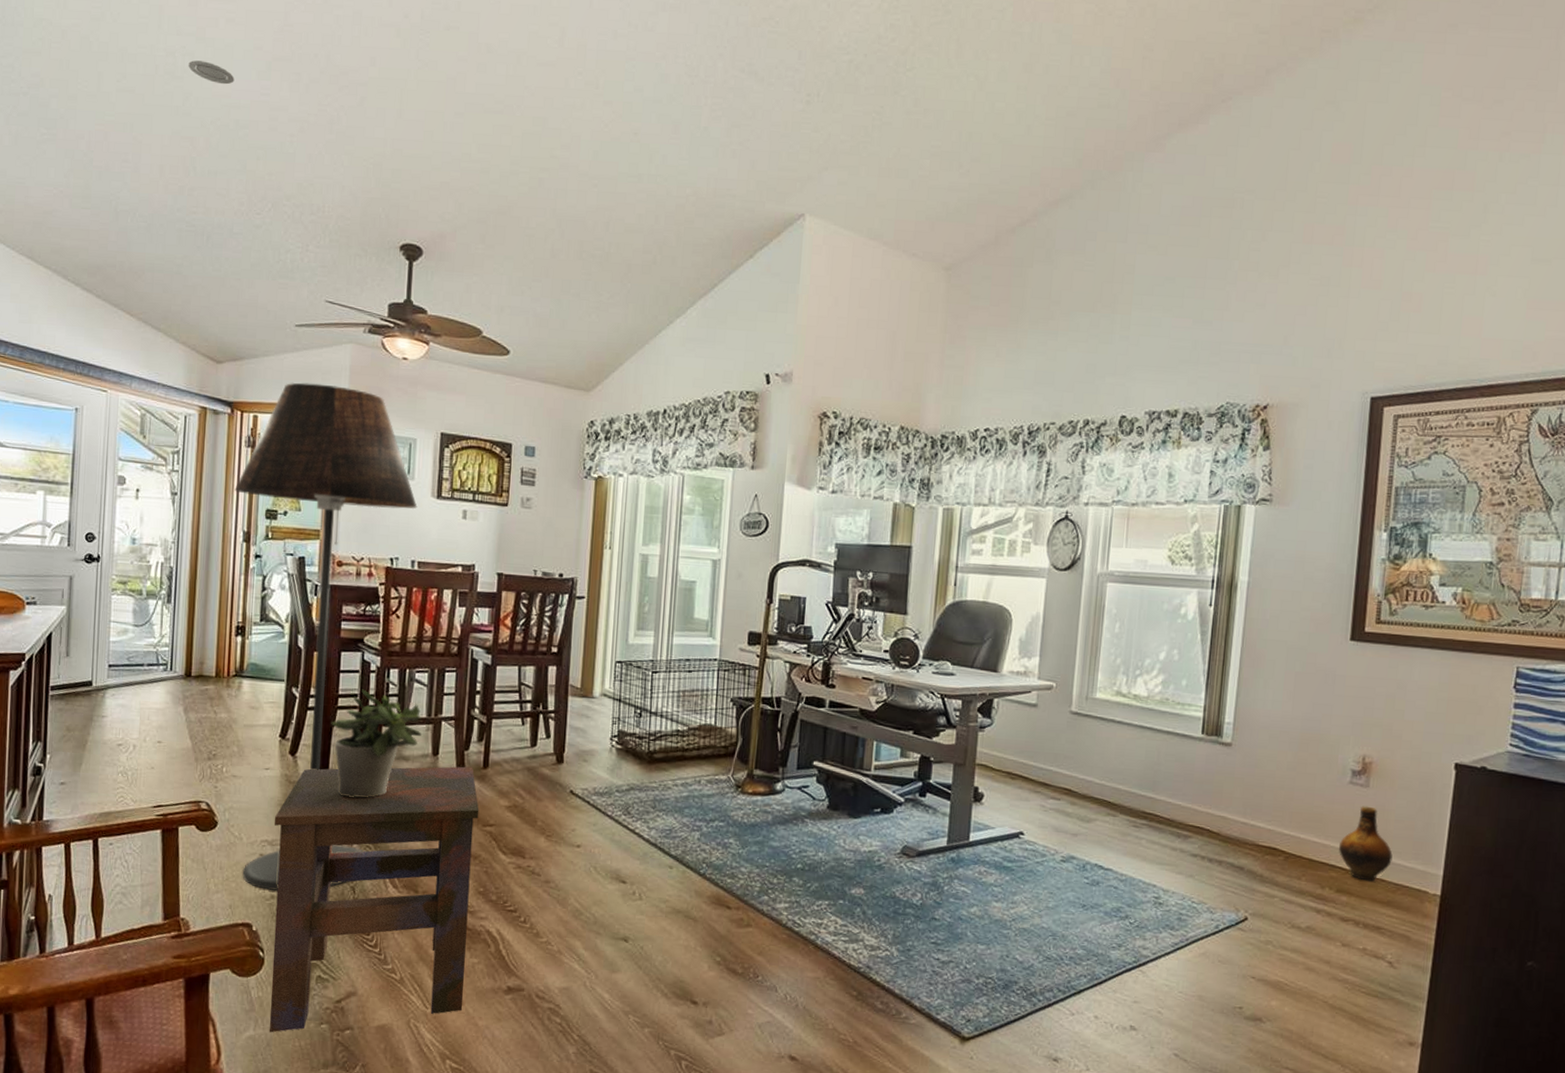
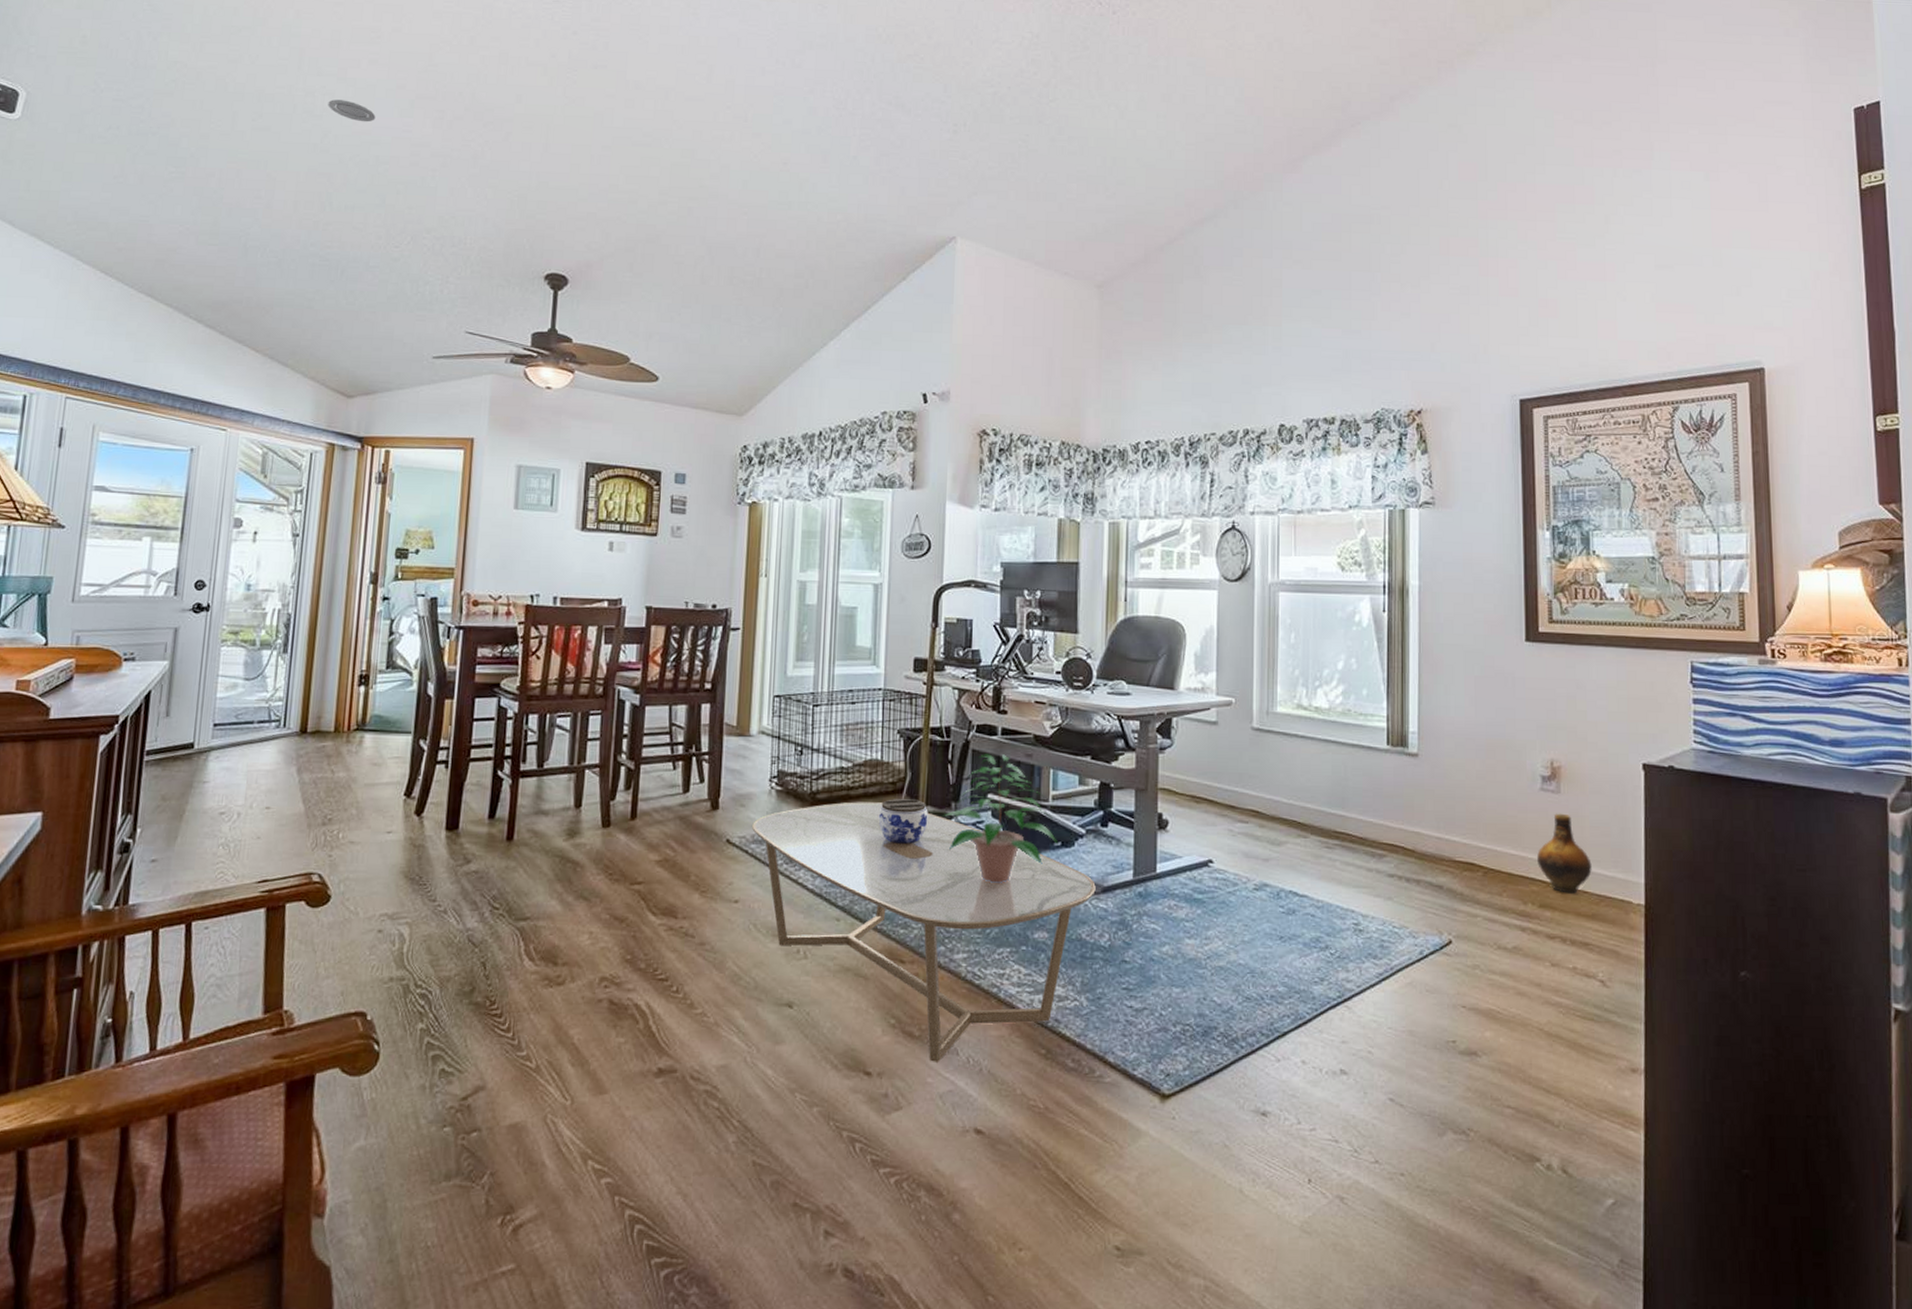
floor lamp: present [234,382,418,891] -> none [357,415,561,973]
side table: present [270,766,479,1033] -> none [383,818,627,1141]
potted plant: present [331,689,421,798] -> none [462,738,563,860]
coffee table: none [593,762,911,997] -> present [751,802,1096,1062]
jar: none [710,761,757,803] -> present [878,798,928,844]
potted plant: none [769,724,878,843] -> present [941,754,1059,883]

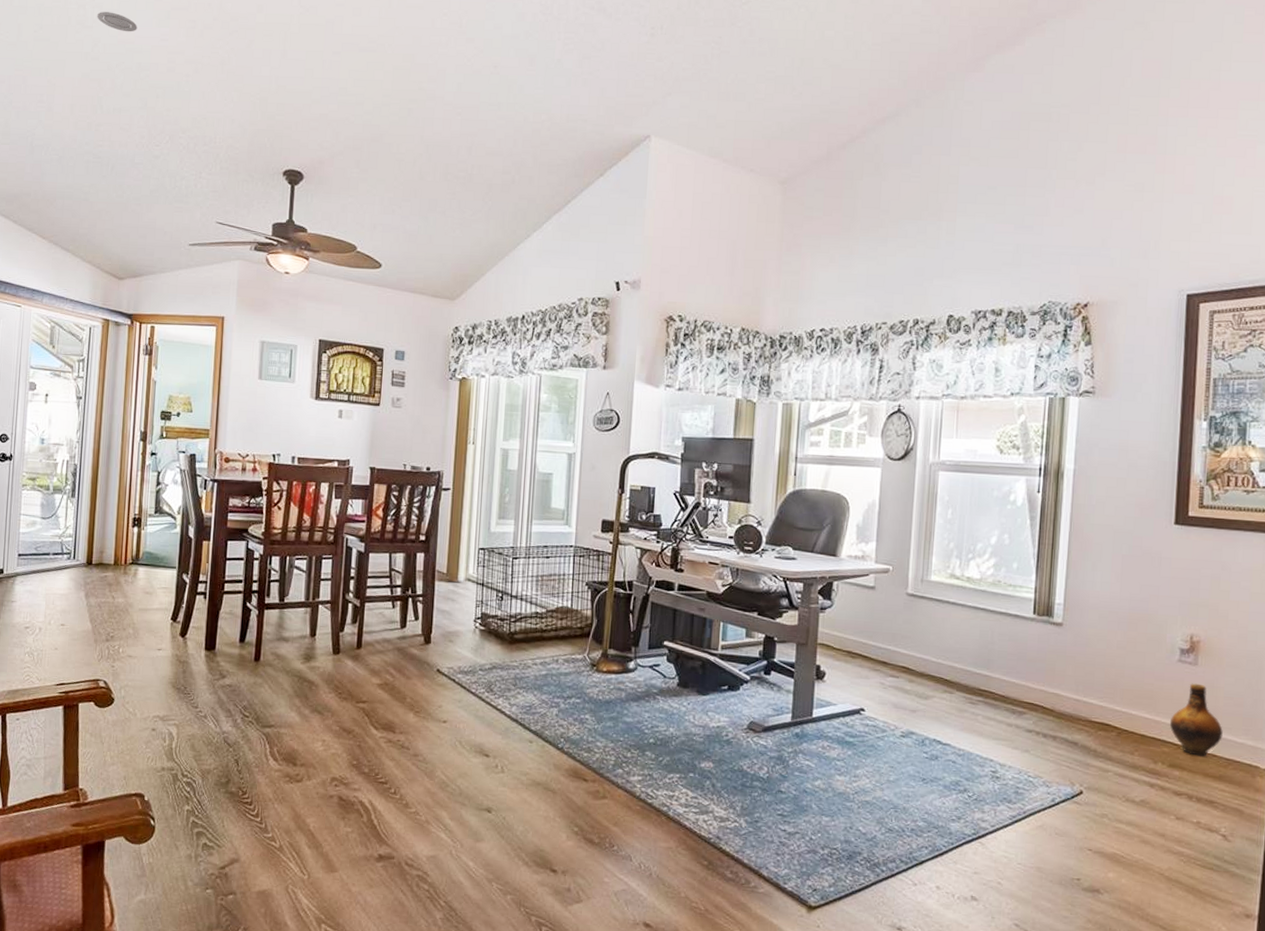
coffee table: present [751,802,1096,1062] -> none [458,642,757,866]
jar: present [878,798,928,844] -> none [567,641,611,681]
potted plant: present [941,754,1059,883] -> none [622,606,726,719]

